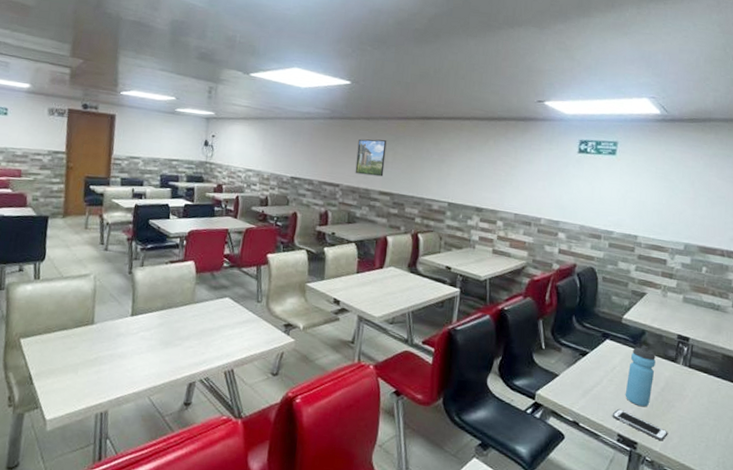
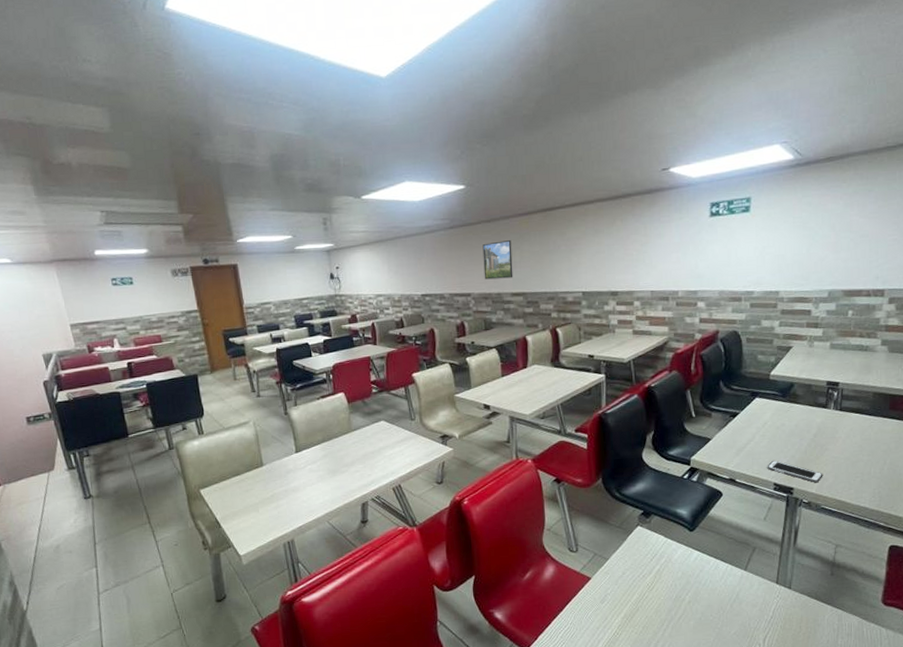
water bottle: present [625,345,656,407] -> none [778,397,806,455]

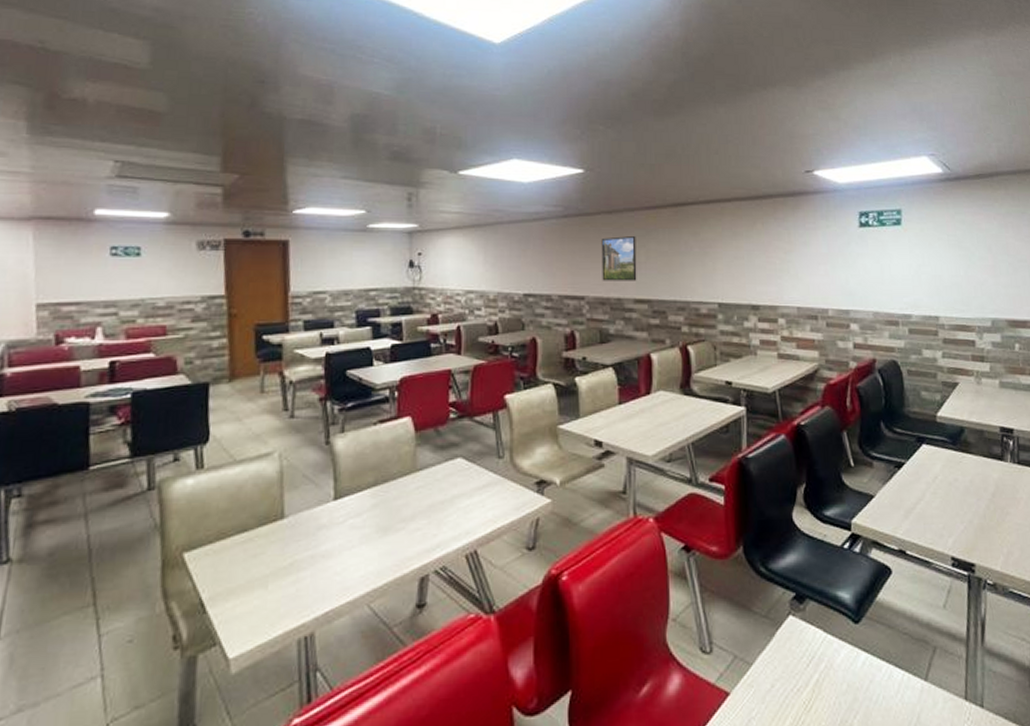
cell phone: present [767,460,823,483] -> none [941,525,1008,558]

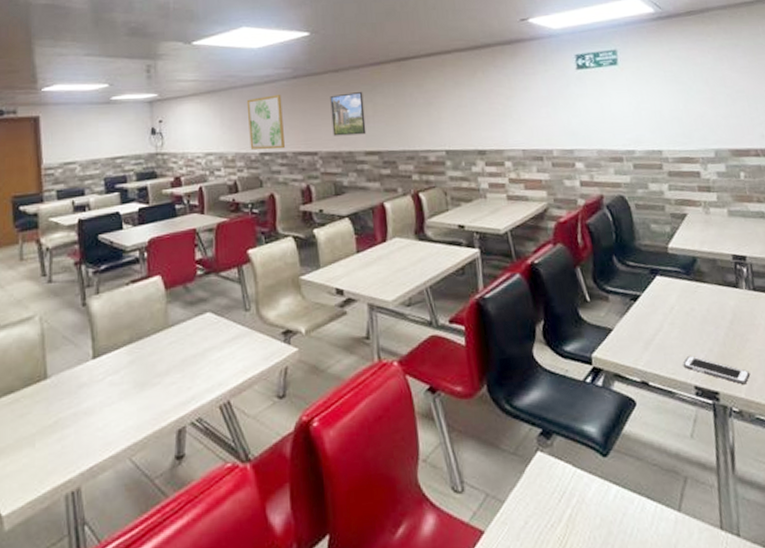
wall art: none [512,234,552,291] -> present [246,95,286,150]
cell phone: none [941,525,1008,558] -> present [683,355,750,385]

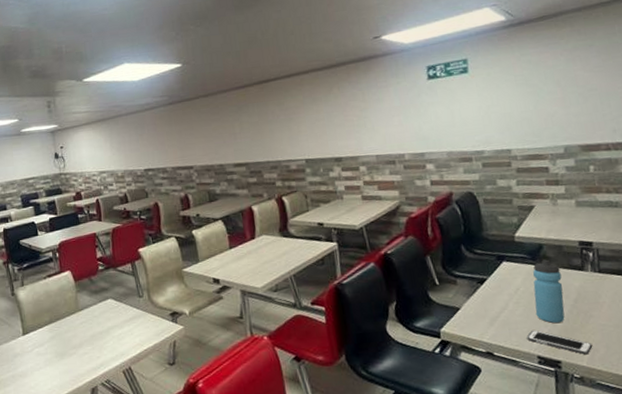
wall art: present [246,95,286,150] -> none [131,119,166,167]
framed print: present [330,91,366,136] -> none [202,112,235,152]
water bottle: none [687,274,722,348] -> present [533,259,565,324]

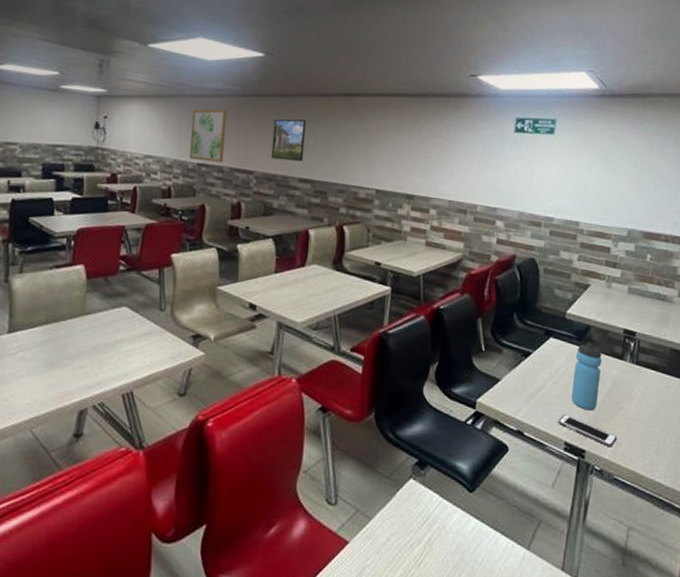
wall art: none [131,119,166,167] -> present [189,109,227,163]
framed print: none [202,112,235,152] -> present [271,118,307,162]

